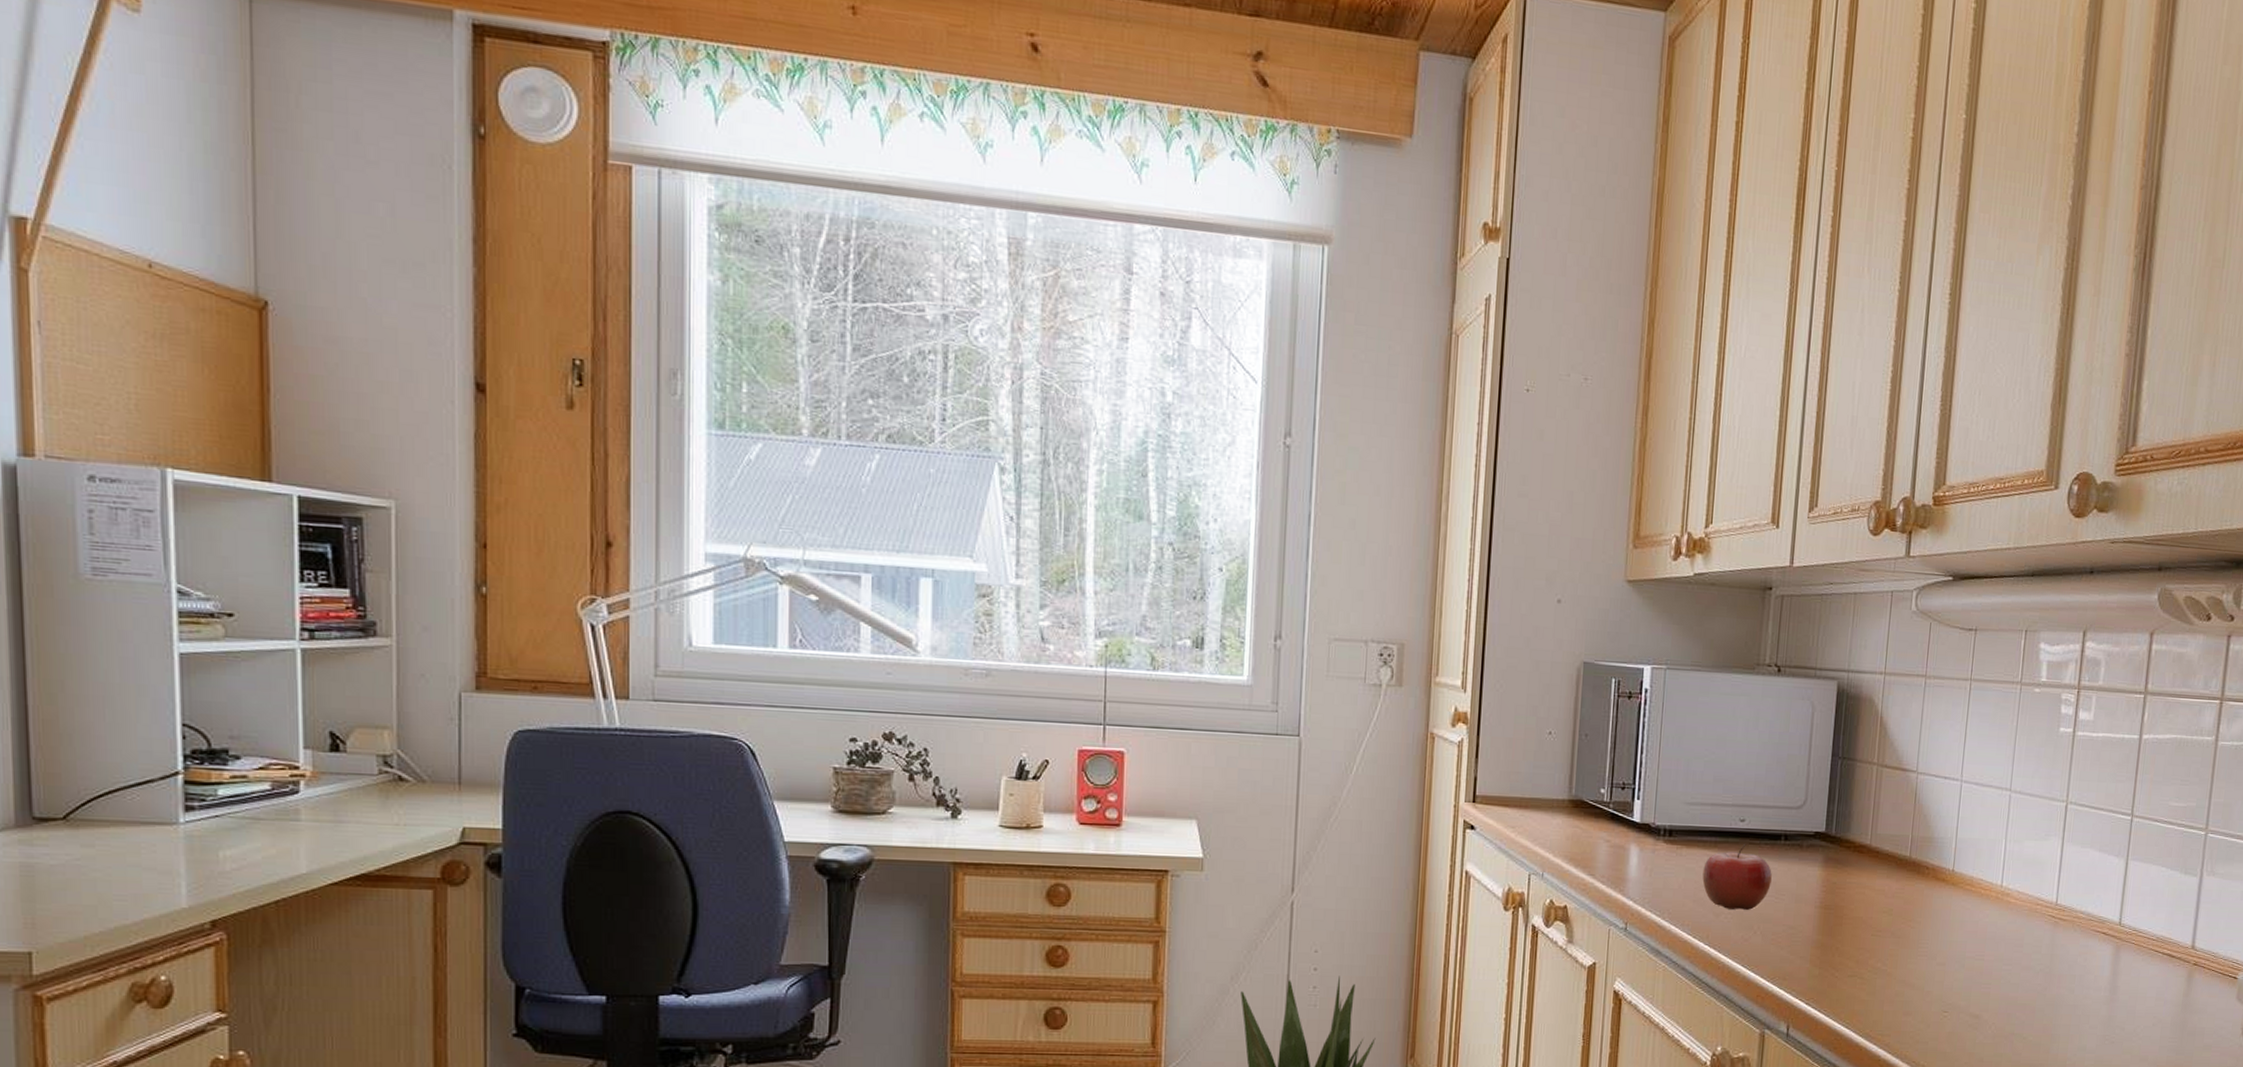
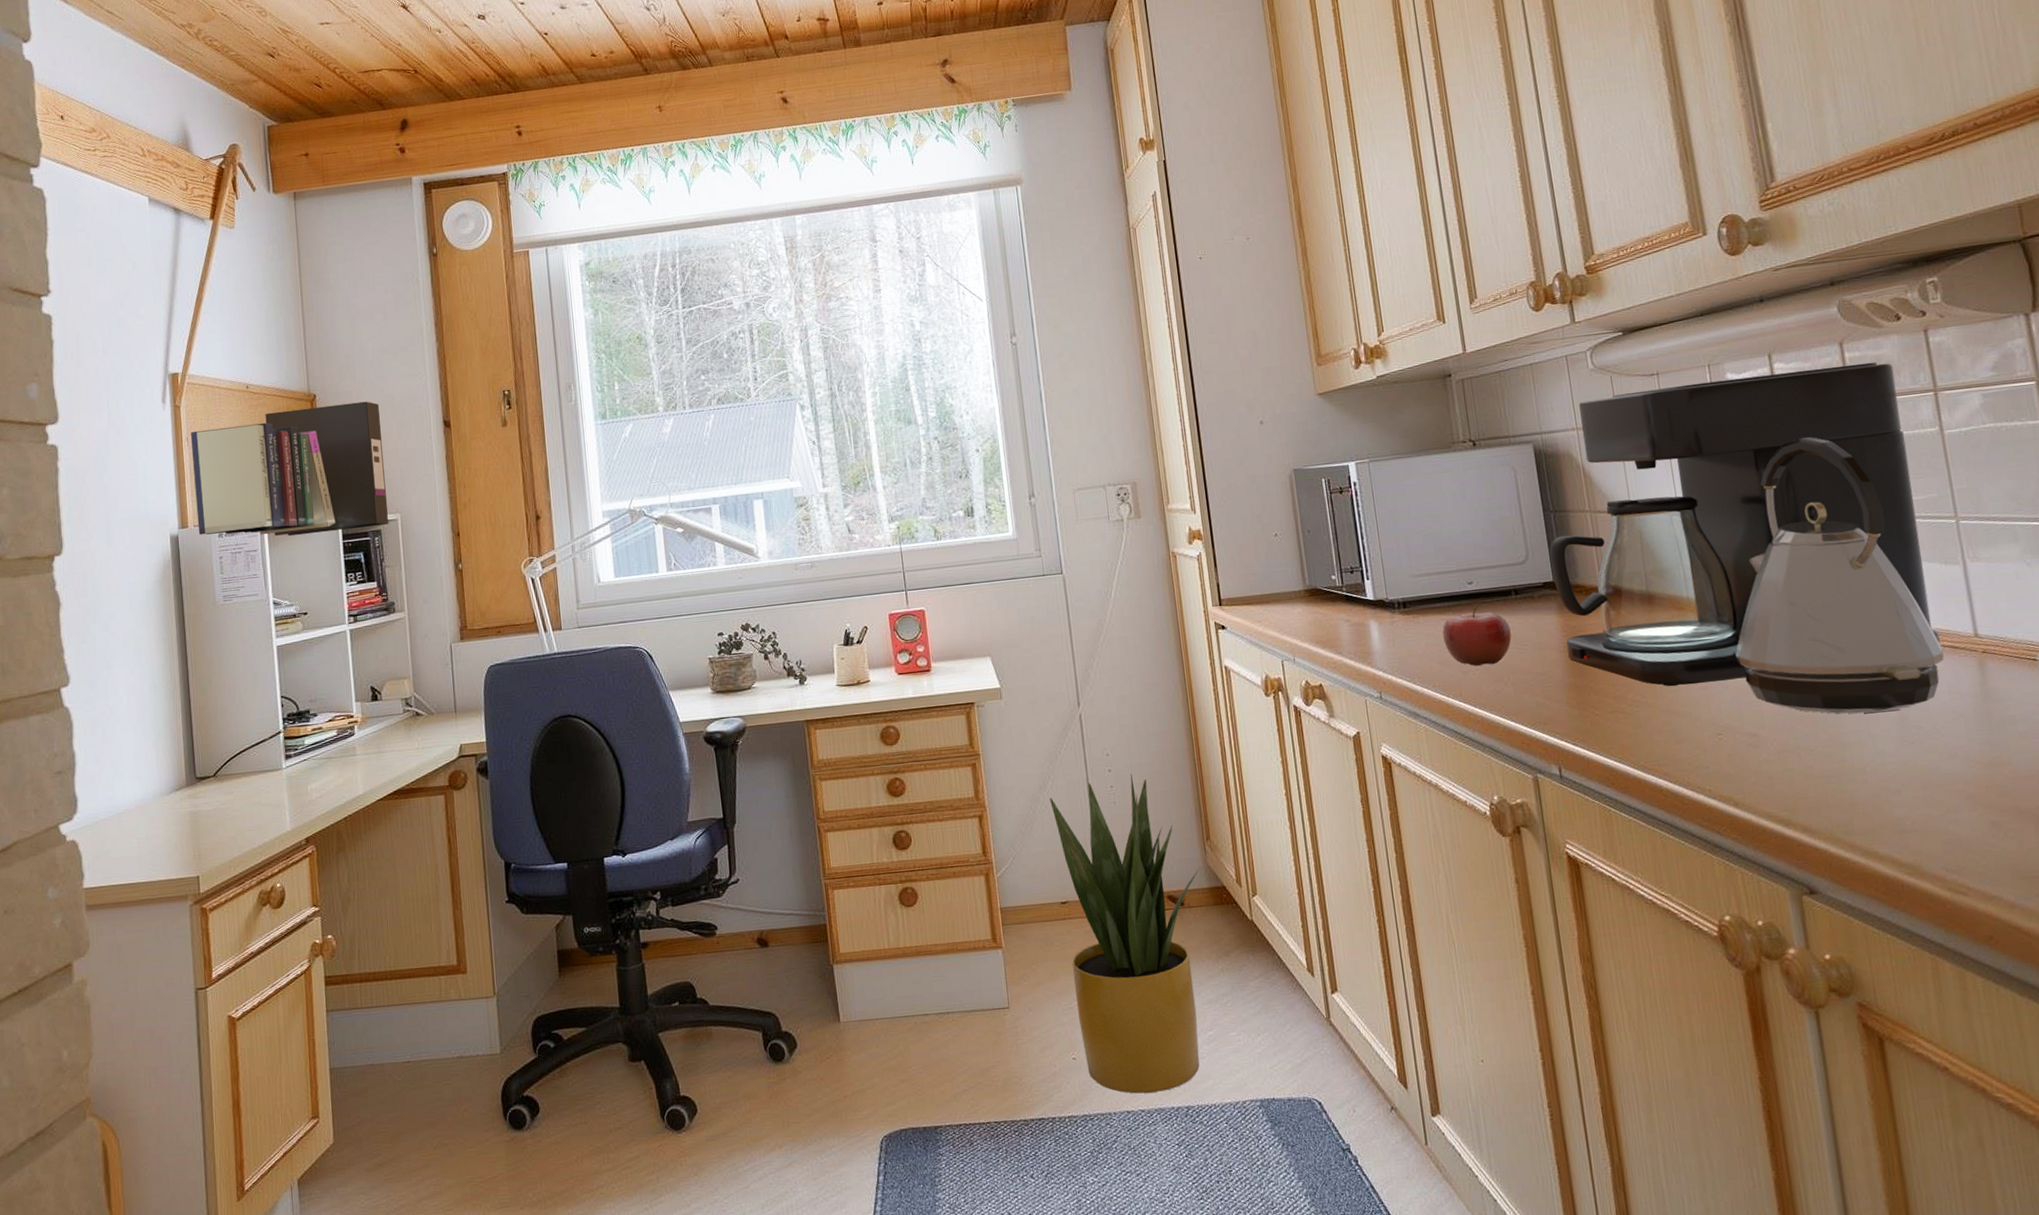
books: none [46,313,289,499] -> present [191,422,336,535]
binder: none [178,311,375,512] -> present [265,401,388,536]
coffee maker: none [1821,643,2191,959] -> present [1548,362,1940,687]
kettle: none [1978,723,2162,1010] -> present [1735,436,1944,714]

